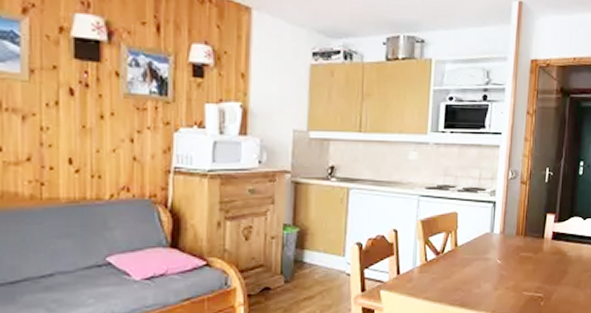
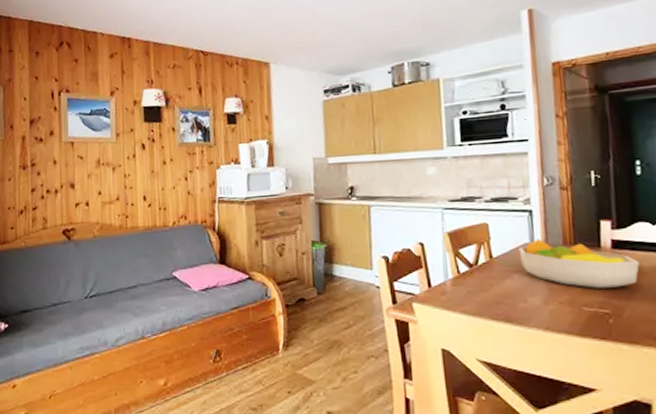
fruit bowl: none [480,229,569,275] -> present [518,239,640,289]

